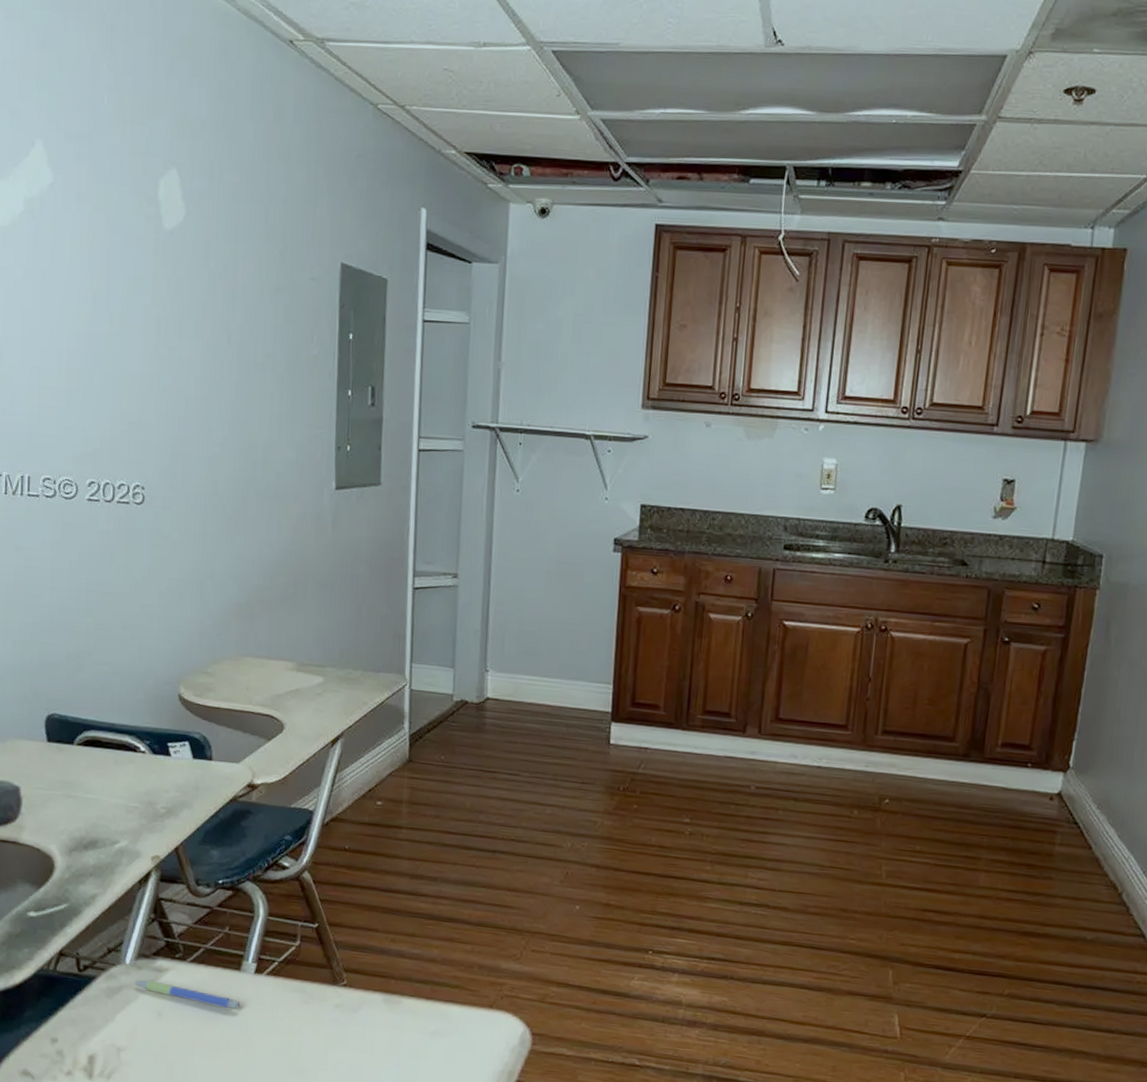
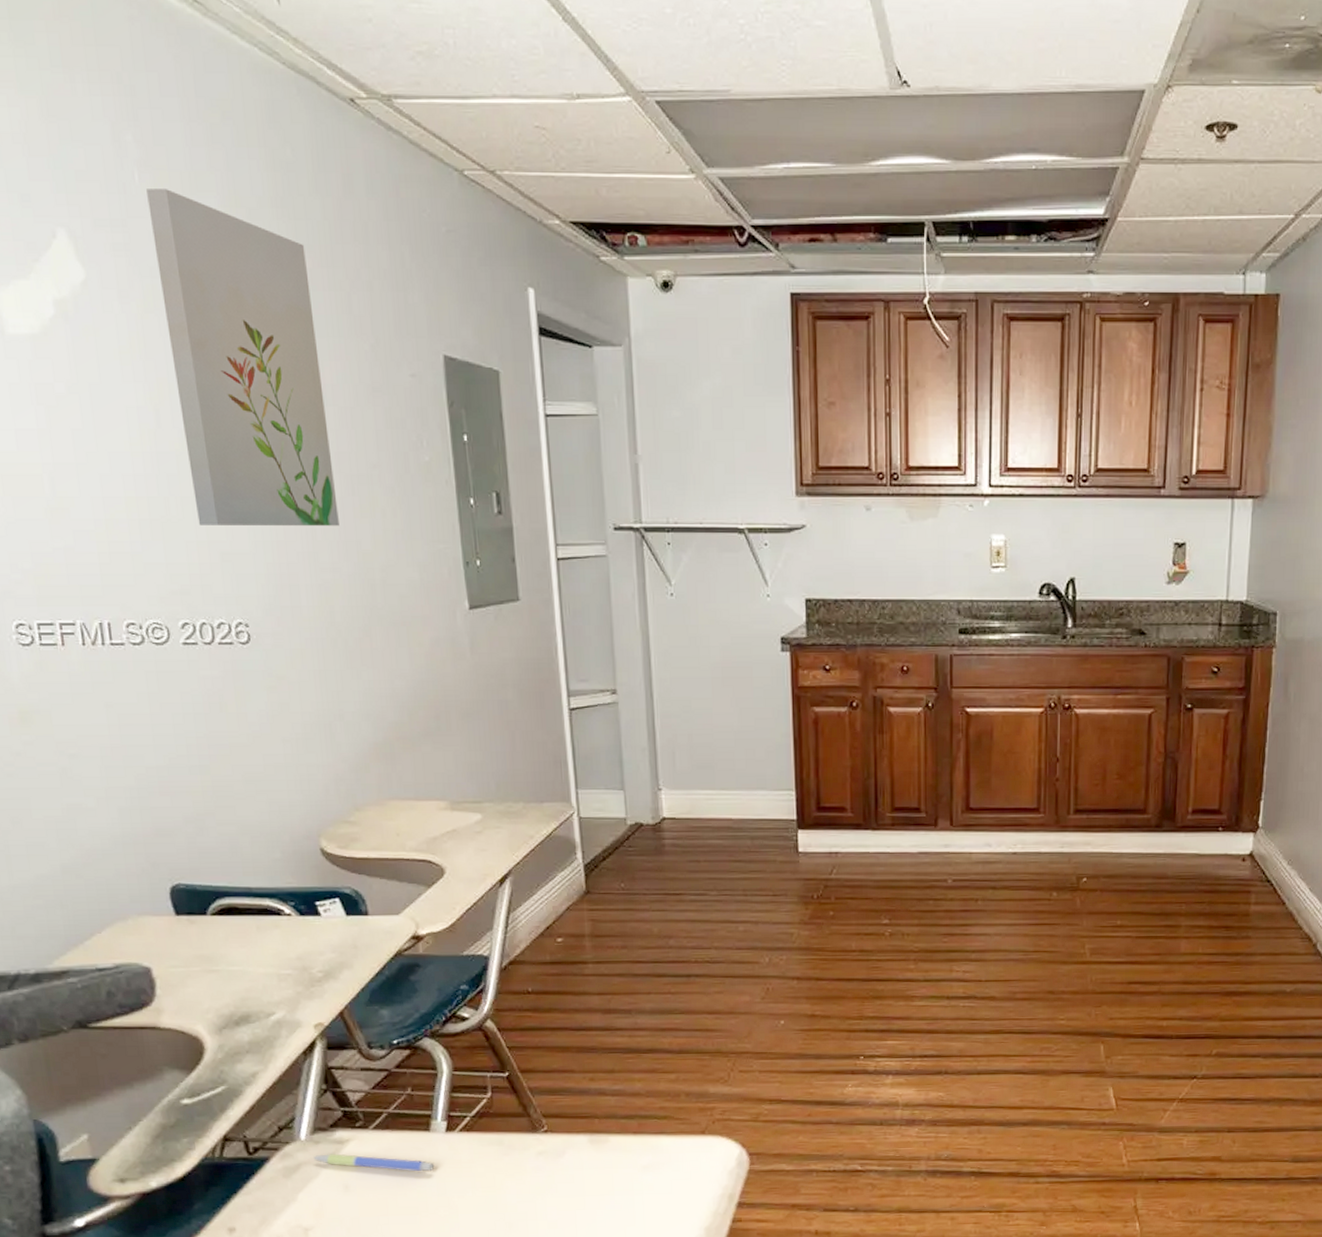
wall art: none [112,109,236,407] -> present [146,187,339,527]

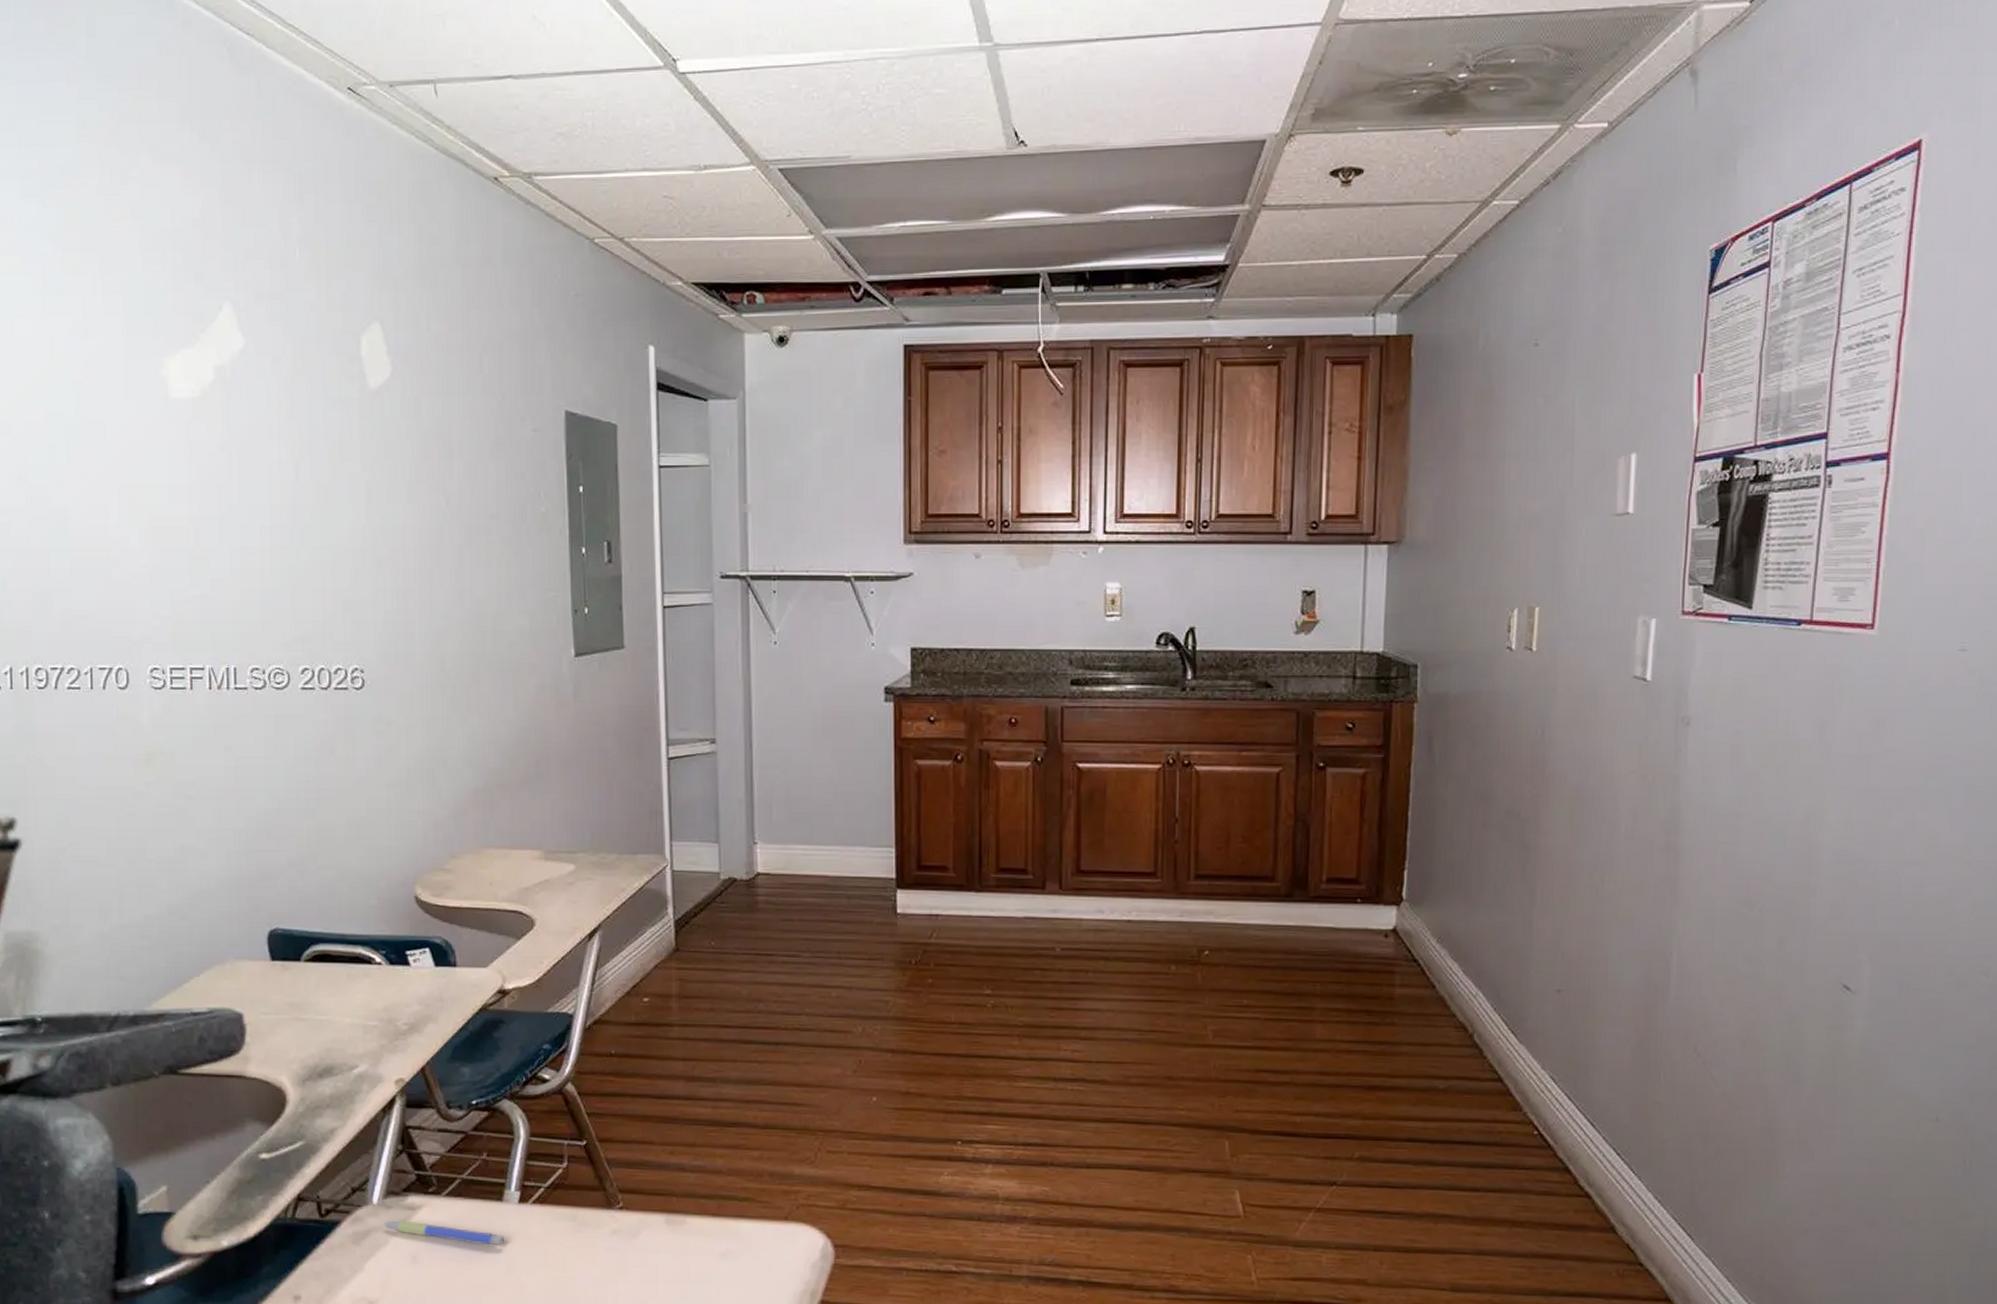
wall art: present [146,187,339,527] -> none [305,263,456,575]

